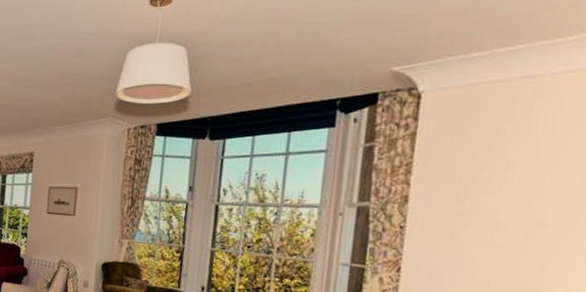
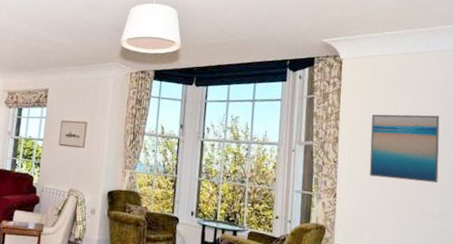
wall art: none [453,161,579,255] -> present [369,114,440,184]

